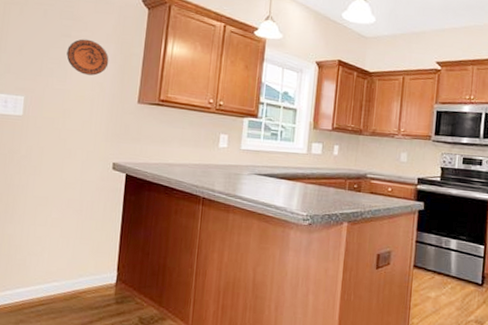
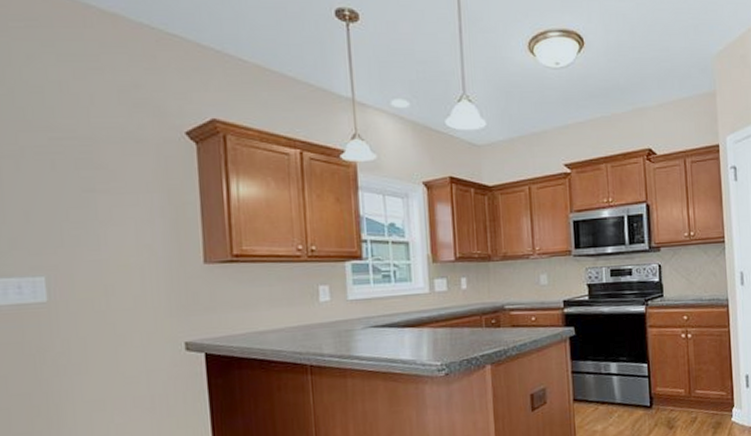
decorative plate: present [67,39,109,76] -> none [94,191,155,237]

